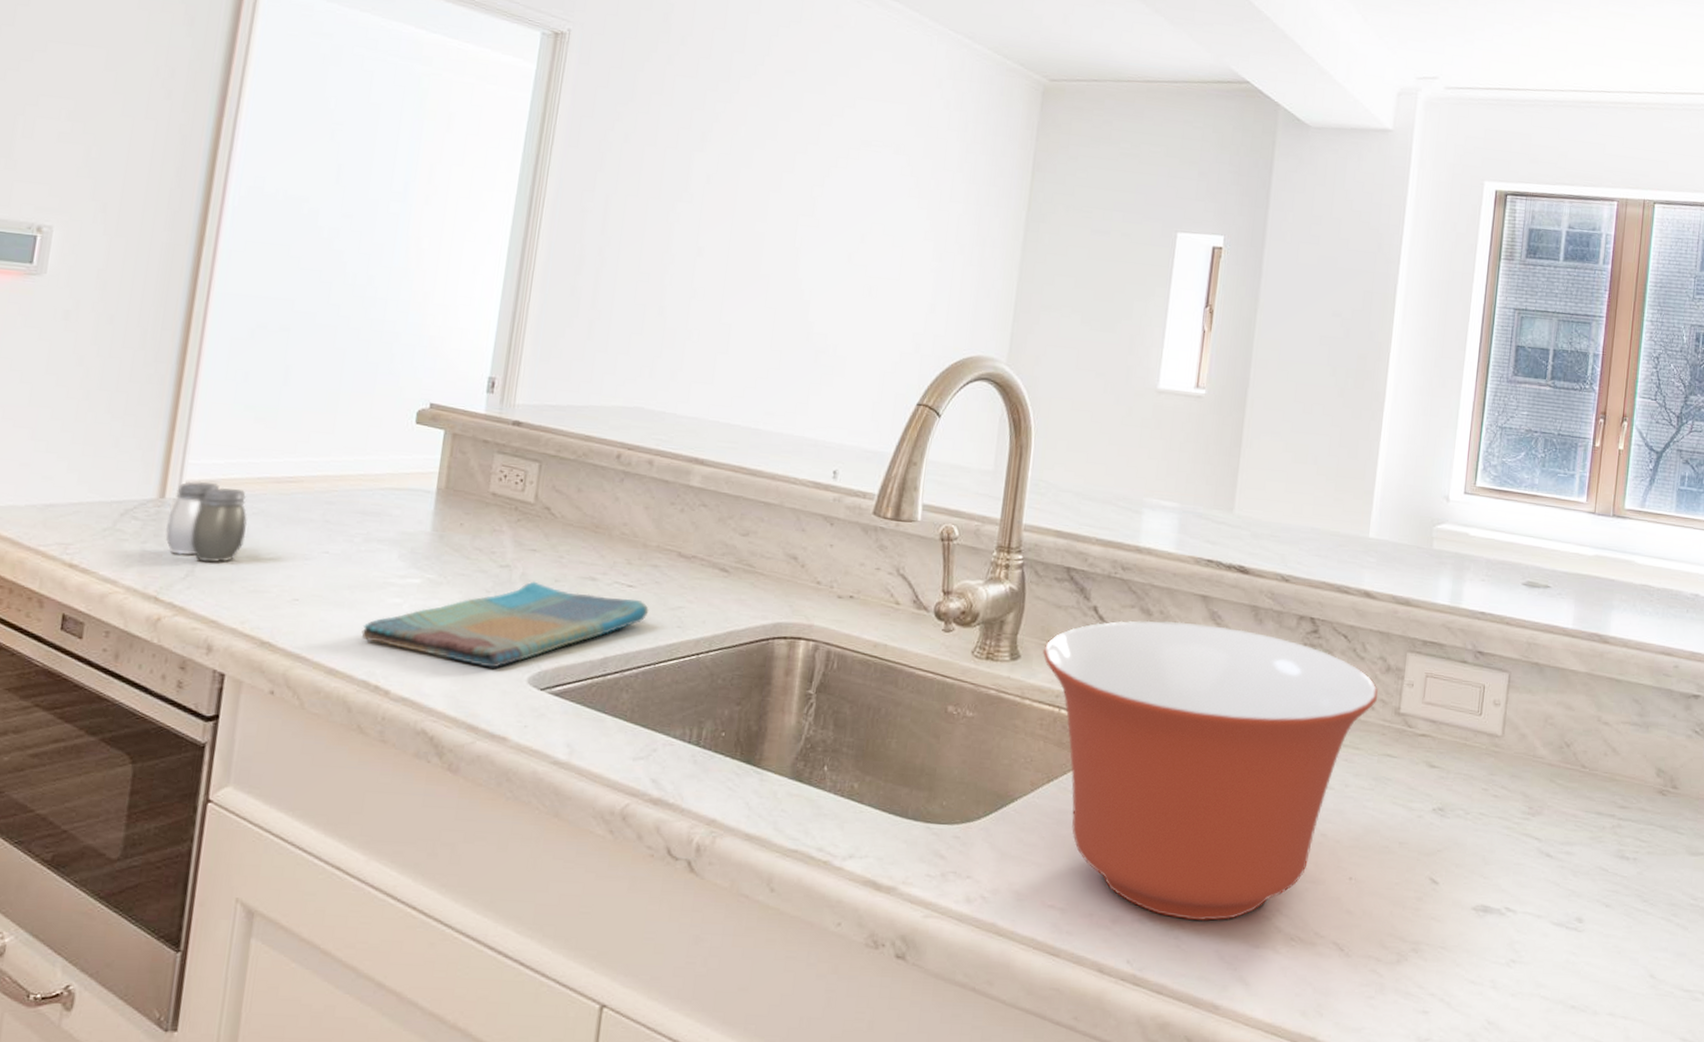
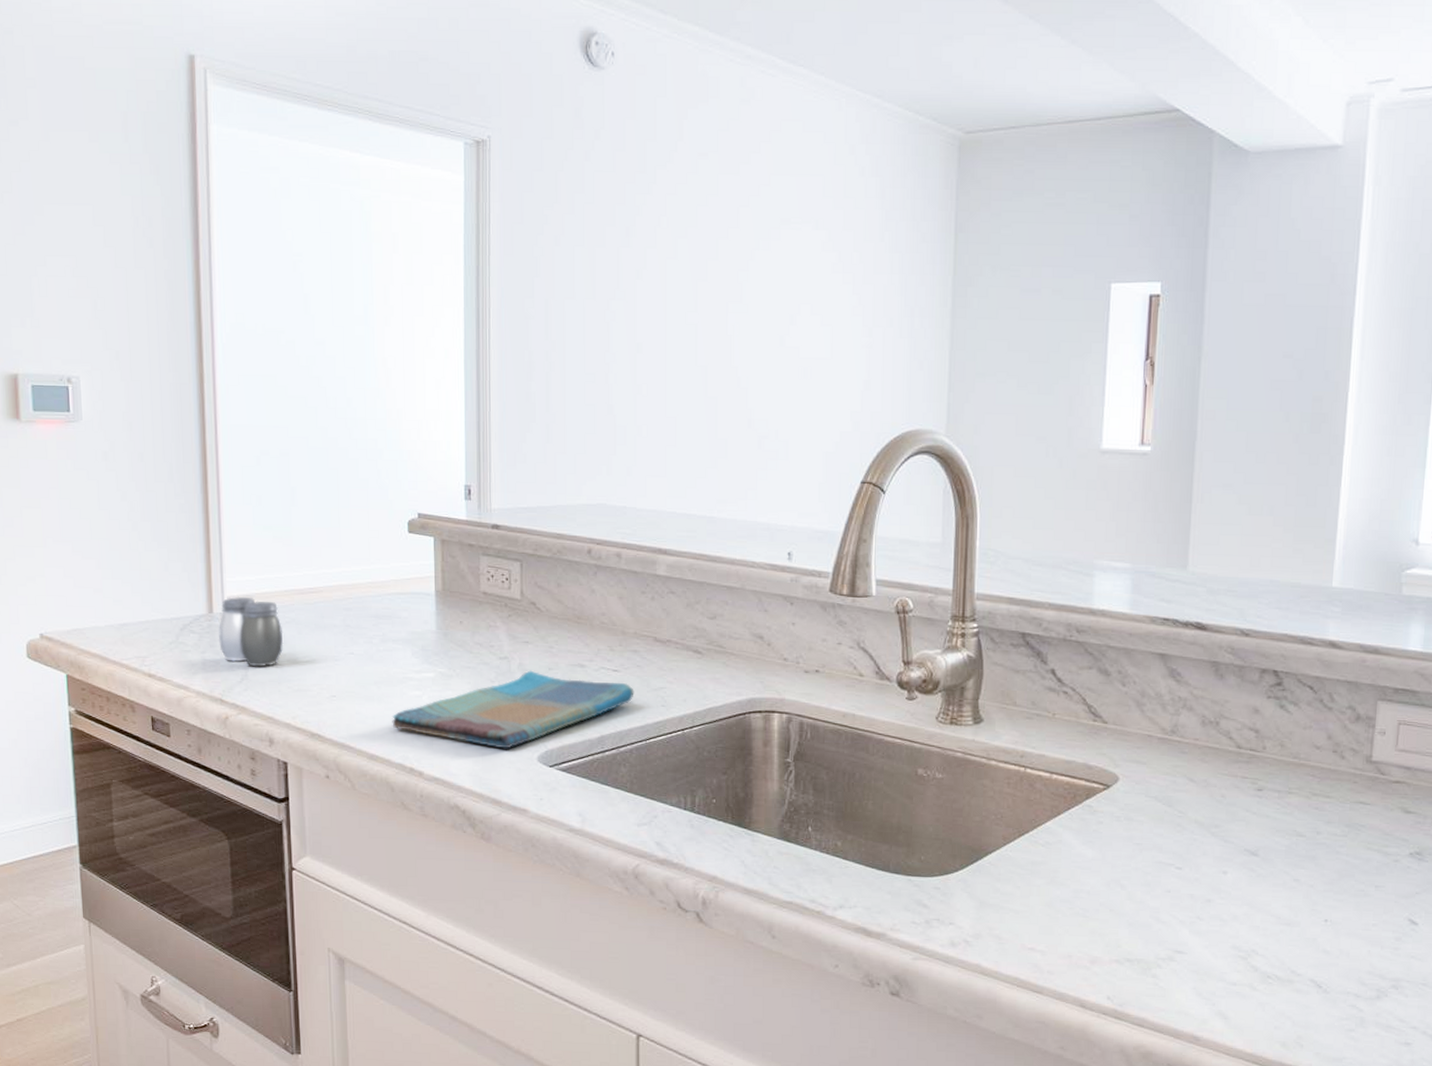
mixing bowl: present [1043,620,1379,922] -> none [1005,680,1349,962]

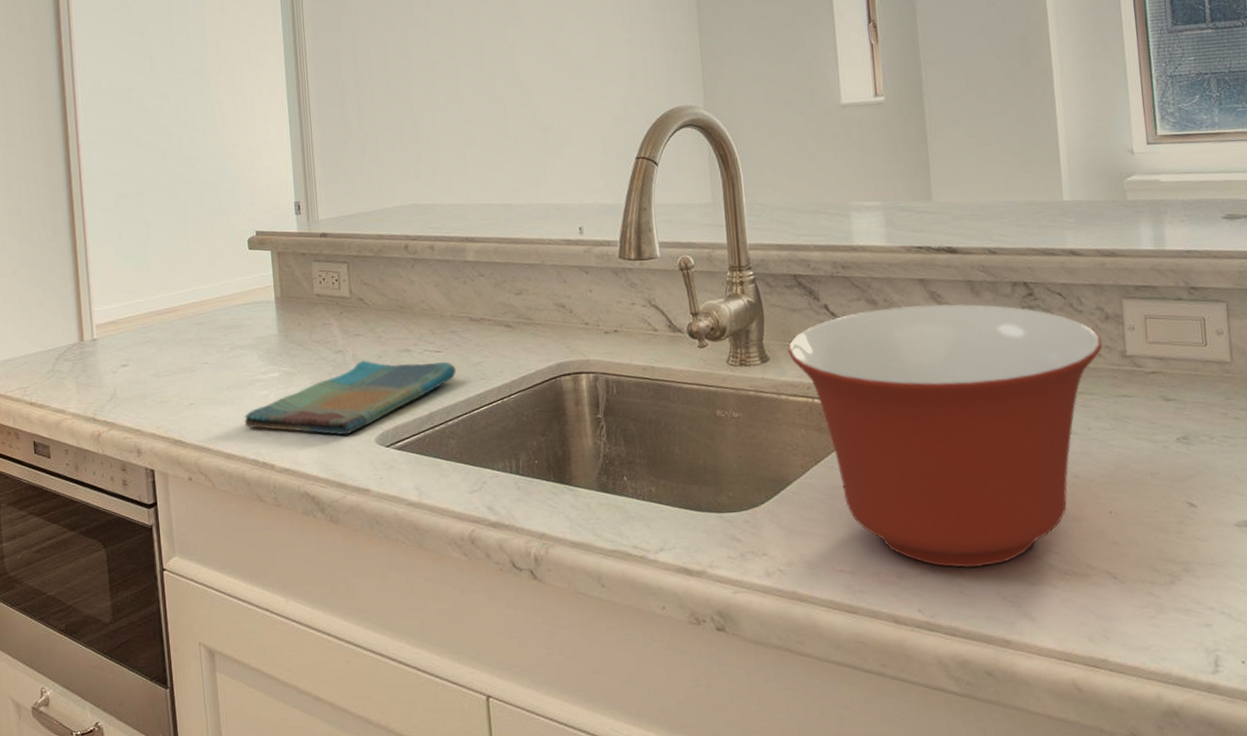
salt and pepper shaker: present [218,596,284,667] -> none [89,323,146,385]
mixing bowl: none [1005,680,1349,962] -> present [788,303,1103,568]

